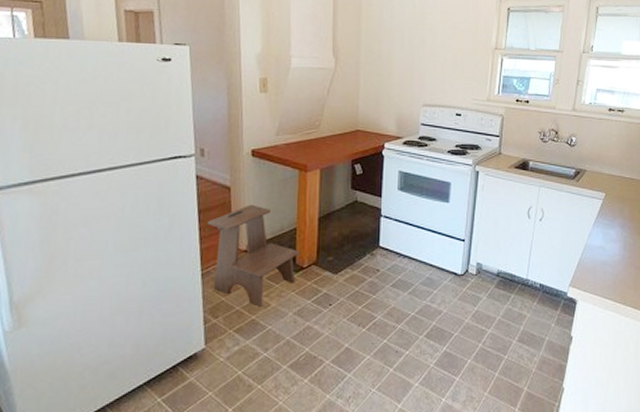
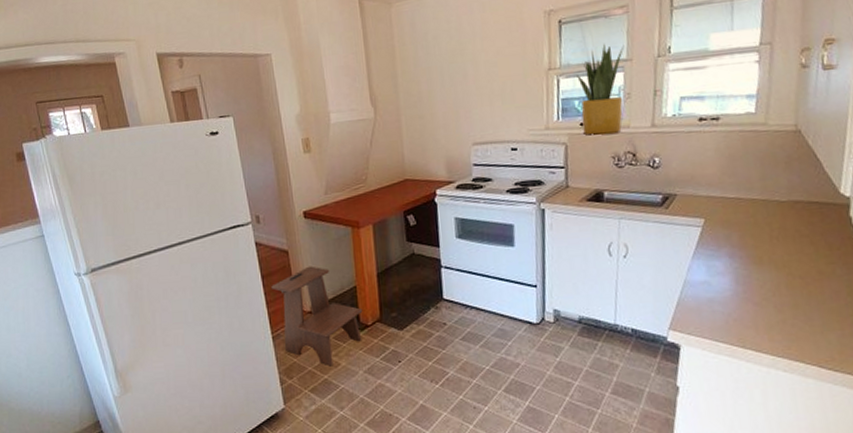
planter: none [518,35,558,112] -> present [577,44,625,135]

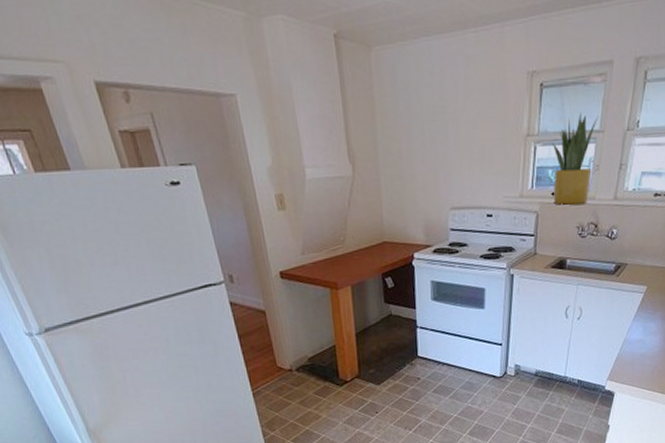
step stool: present [271,266,363,367] -> none [249,326,342,419]

